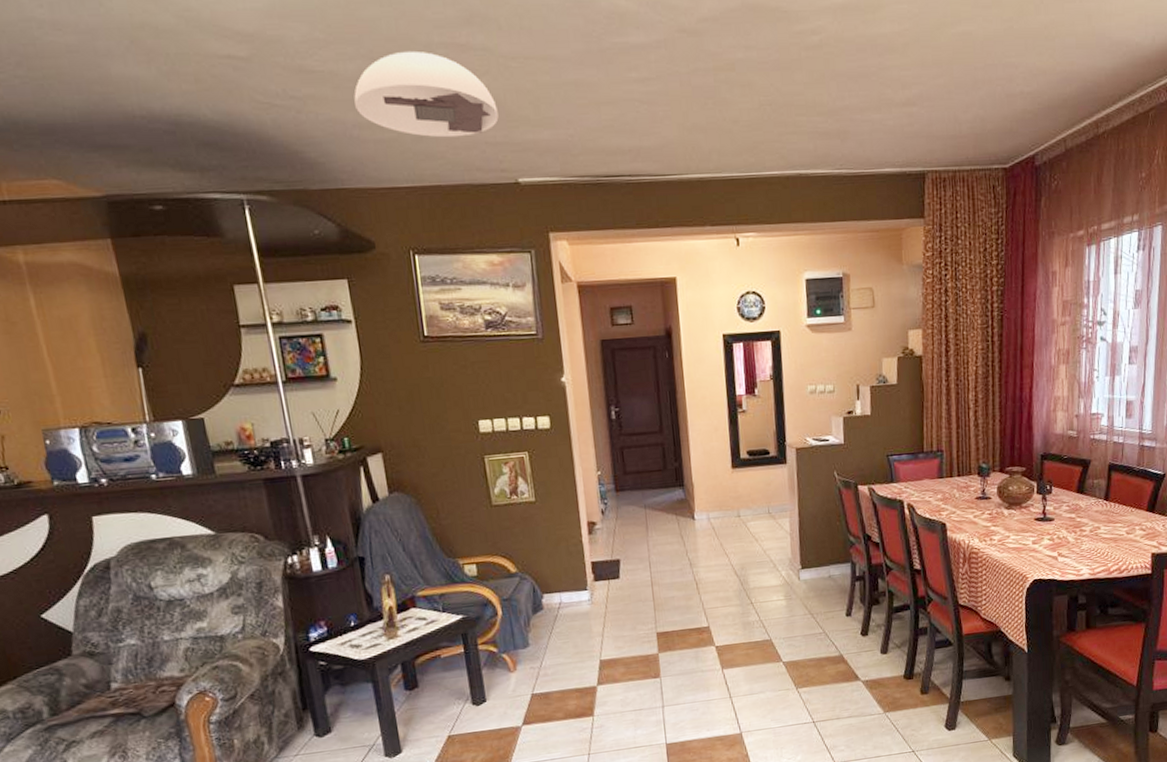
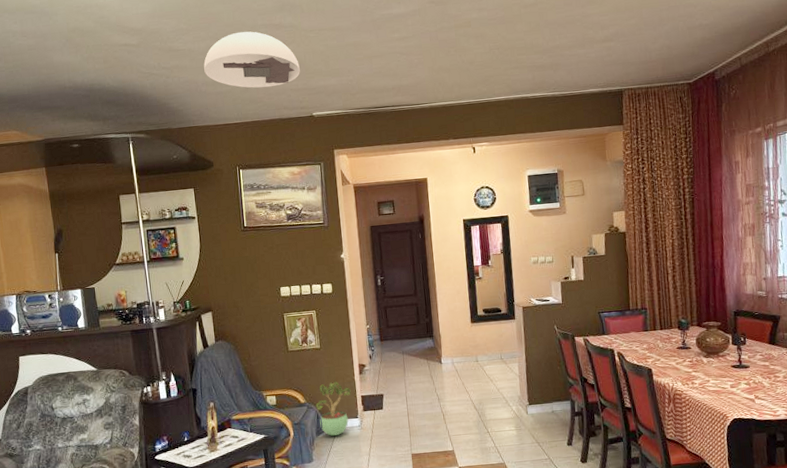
potted plant: none [530,544,578,614] -> present [315,381,351,436]

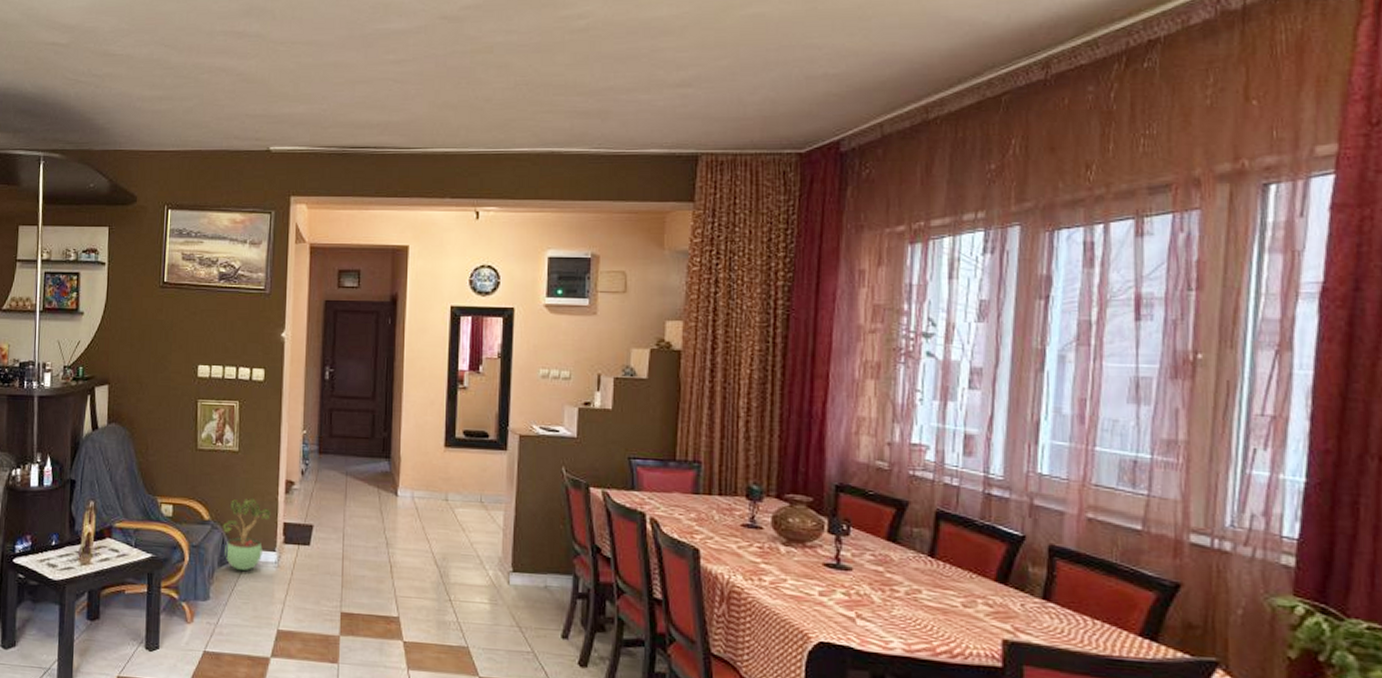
ceiling light: present [204,31,300,88] -> none [142,38,261,110]

